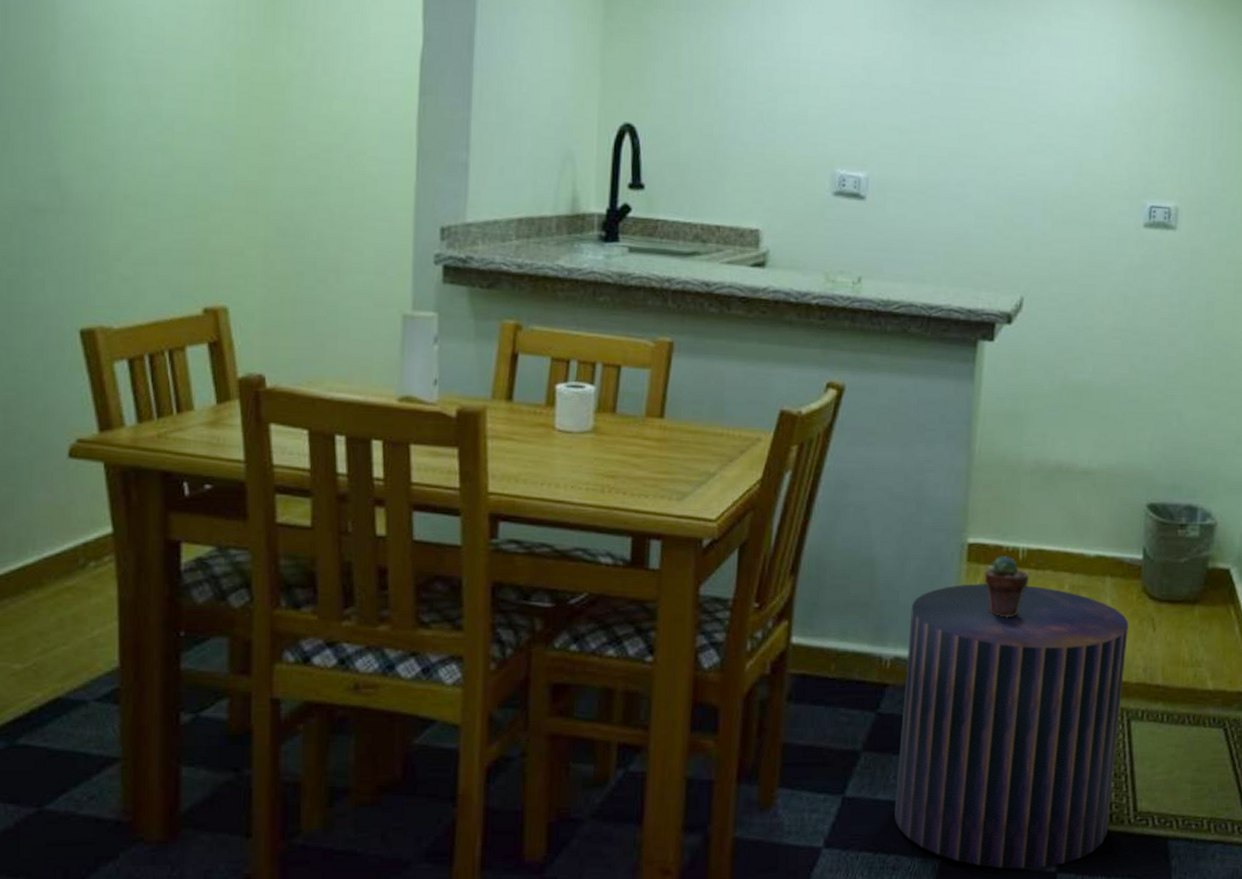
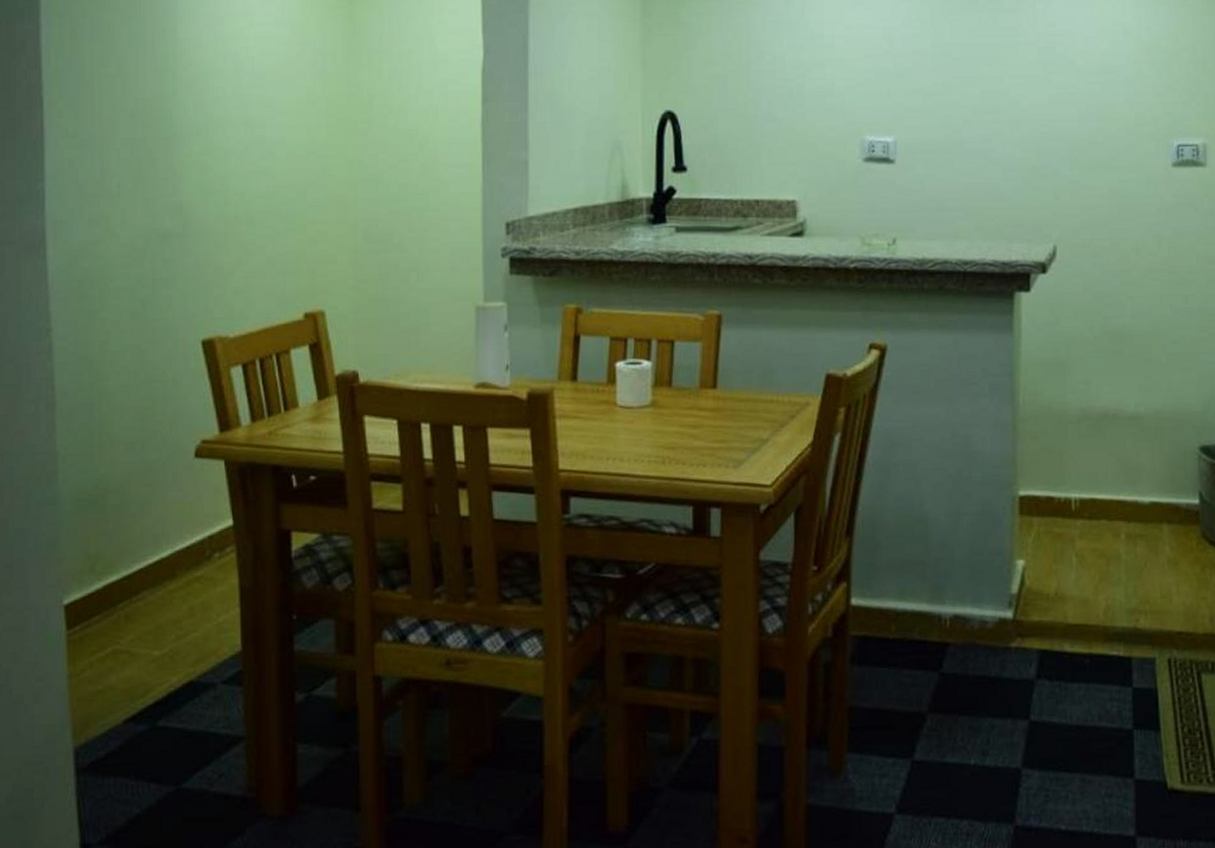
stool: present [894,583,1129,869] -> none [964,536,1191,833]
potted succulent: present [984,556,1028,618] -> none [1038,507,1083,570]

